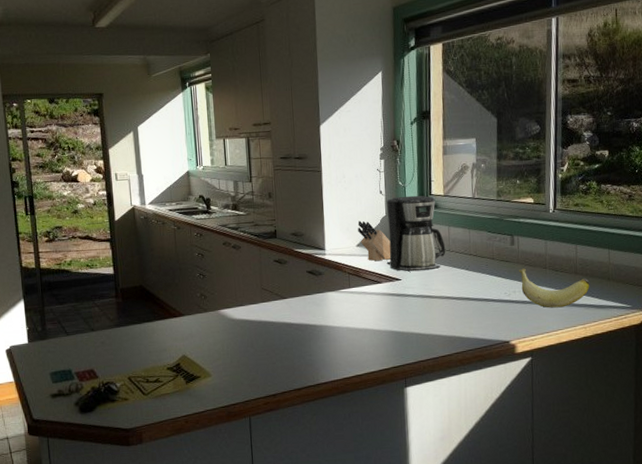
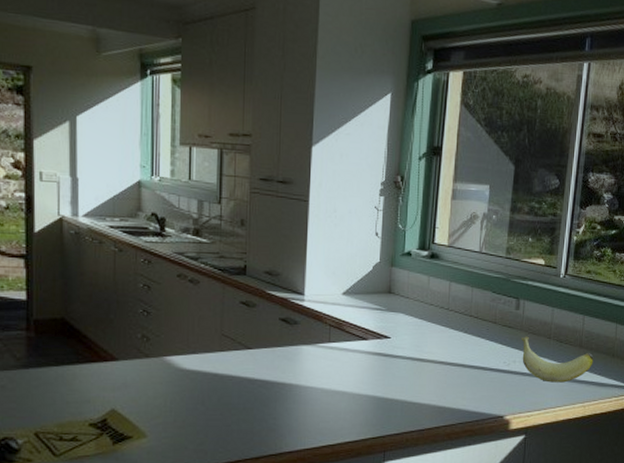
knife block: present [357,220,391,261] -> none [346,264,383,313]
coffee maker: present [387,195,446,272] -> none [376,241,444,330]

